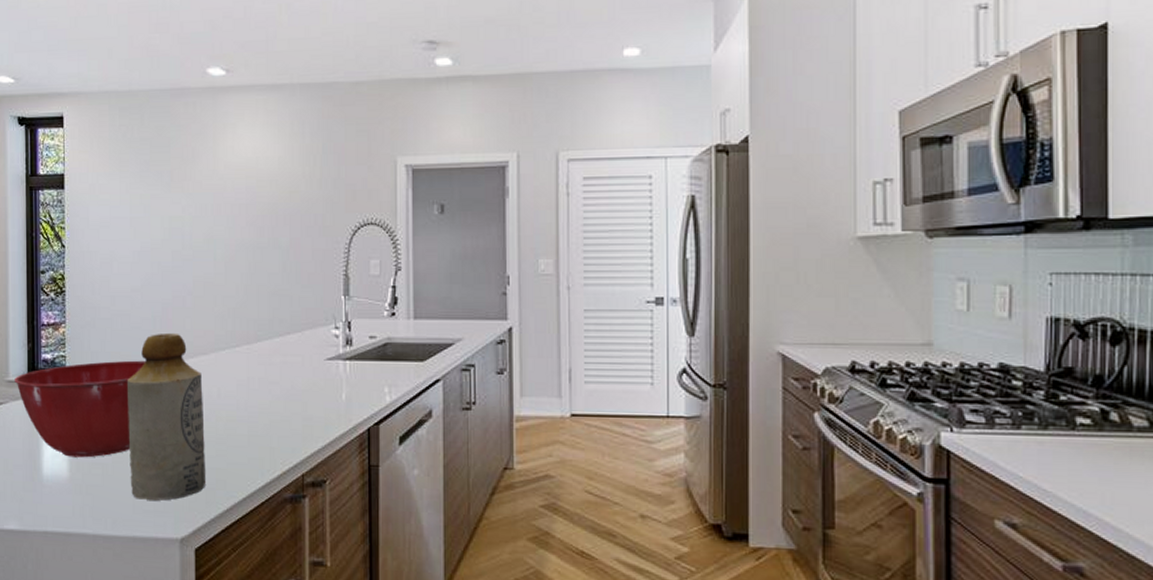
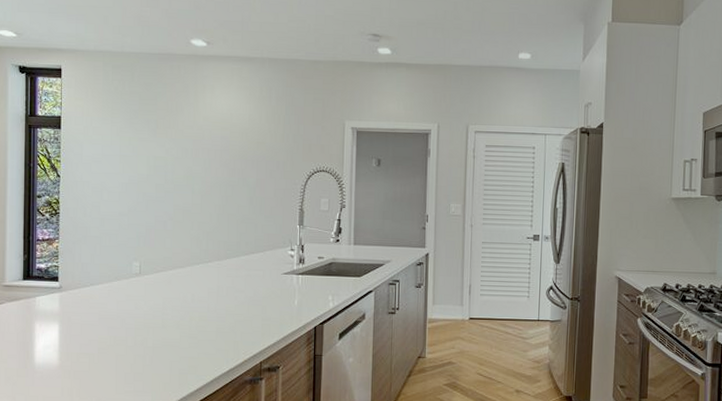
mixing bowl: present [14,360,145,458] -> none [10,271,130,349]
bottle: present [128,332,206,501] -> none [113,249,180,383]

